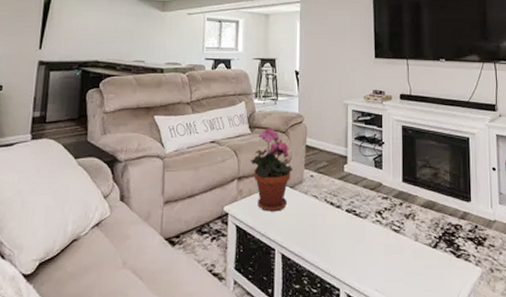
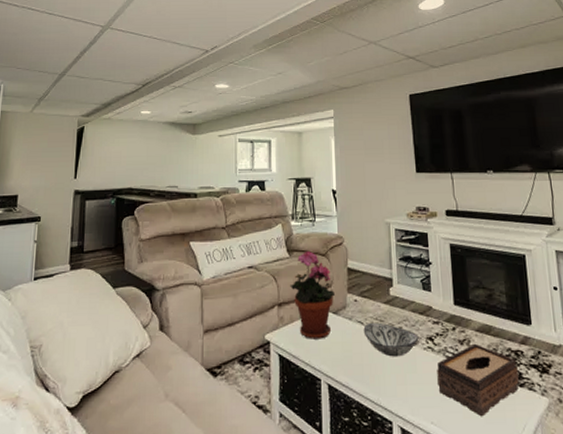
decorative bowl: none [318,196,369,229] -> present [363,322,419,357]
tissue box: none [383,217,457,285] -> present [437,343,519,417]

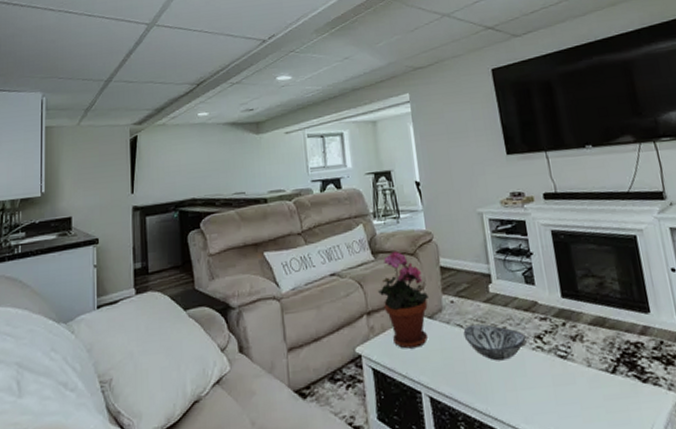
tissue box: present [437,343,519,417] -> none [549,338,642,420]

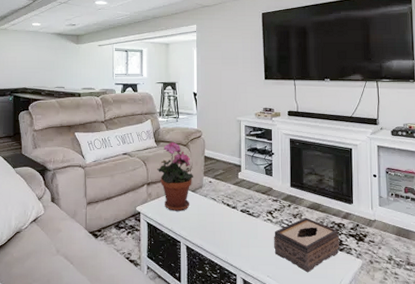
decorative bowl: present [463,323,526,361] -> none [216,199,261,226]
tissue box: none [549,338,642,420] -> present [274,217,339,273]

